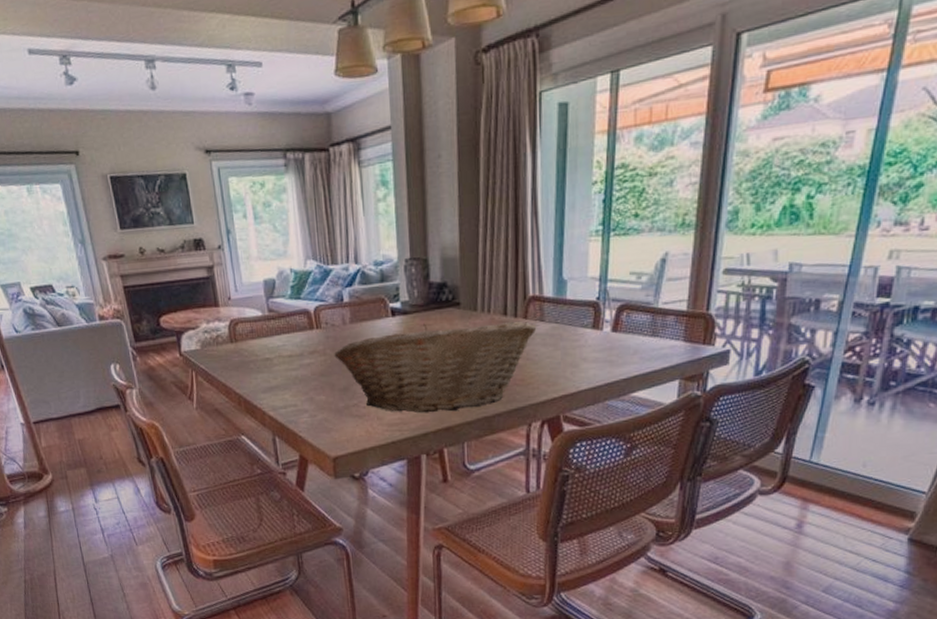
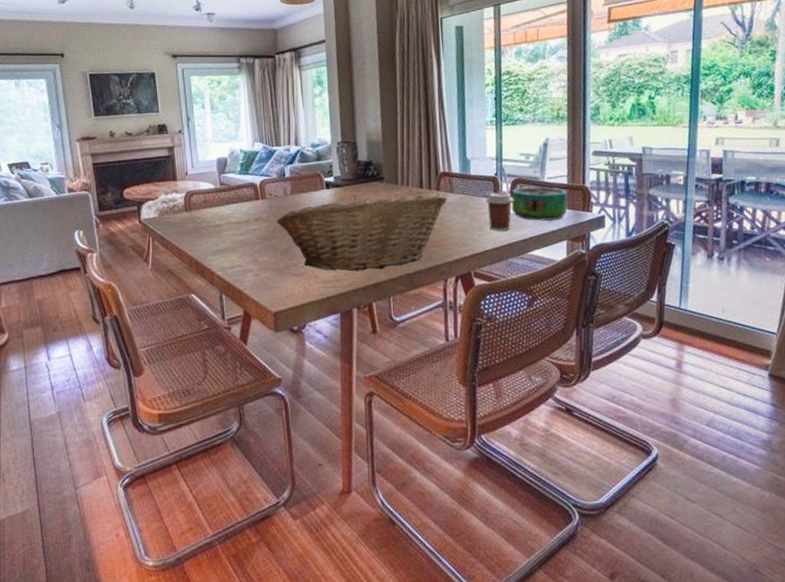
coffee cup: none [583,320,618,368] -> present [486,192,514,231]
decorative bowl: none [614,314,686,356] -> present [511,187,568,221]

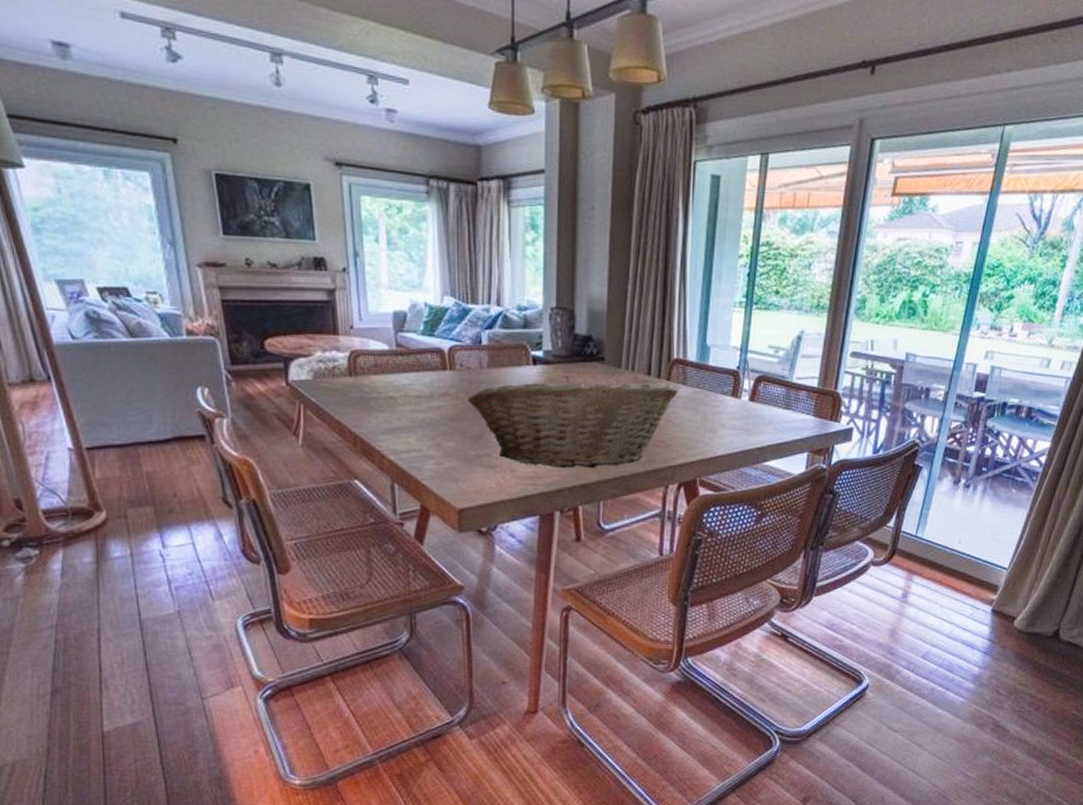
coffee cup: present [486,192,514,231] -> none [723,389,755,435]
decorative bowl: present [511,187,568,221] -> none [751,387,816,428]

